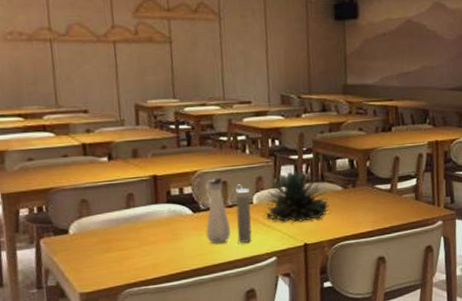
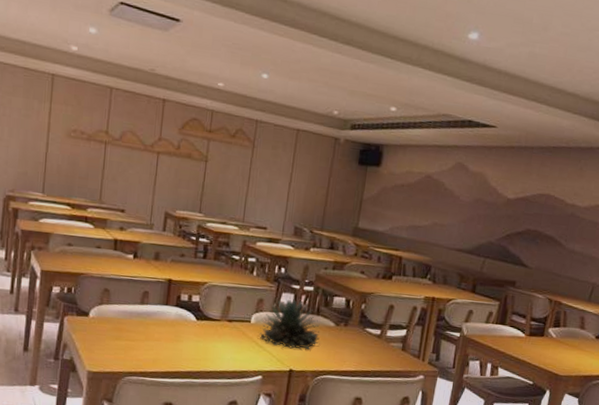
water bottle: present [199,178,252,244] -> none [203,292,250,357]

